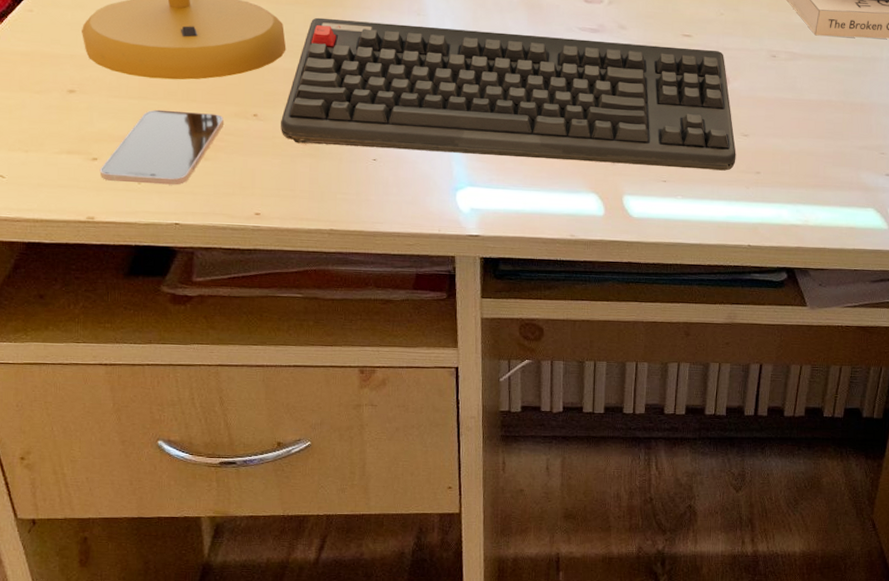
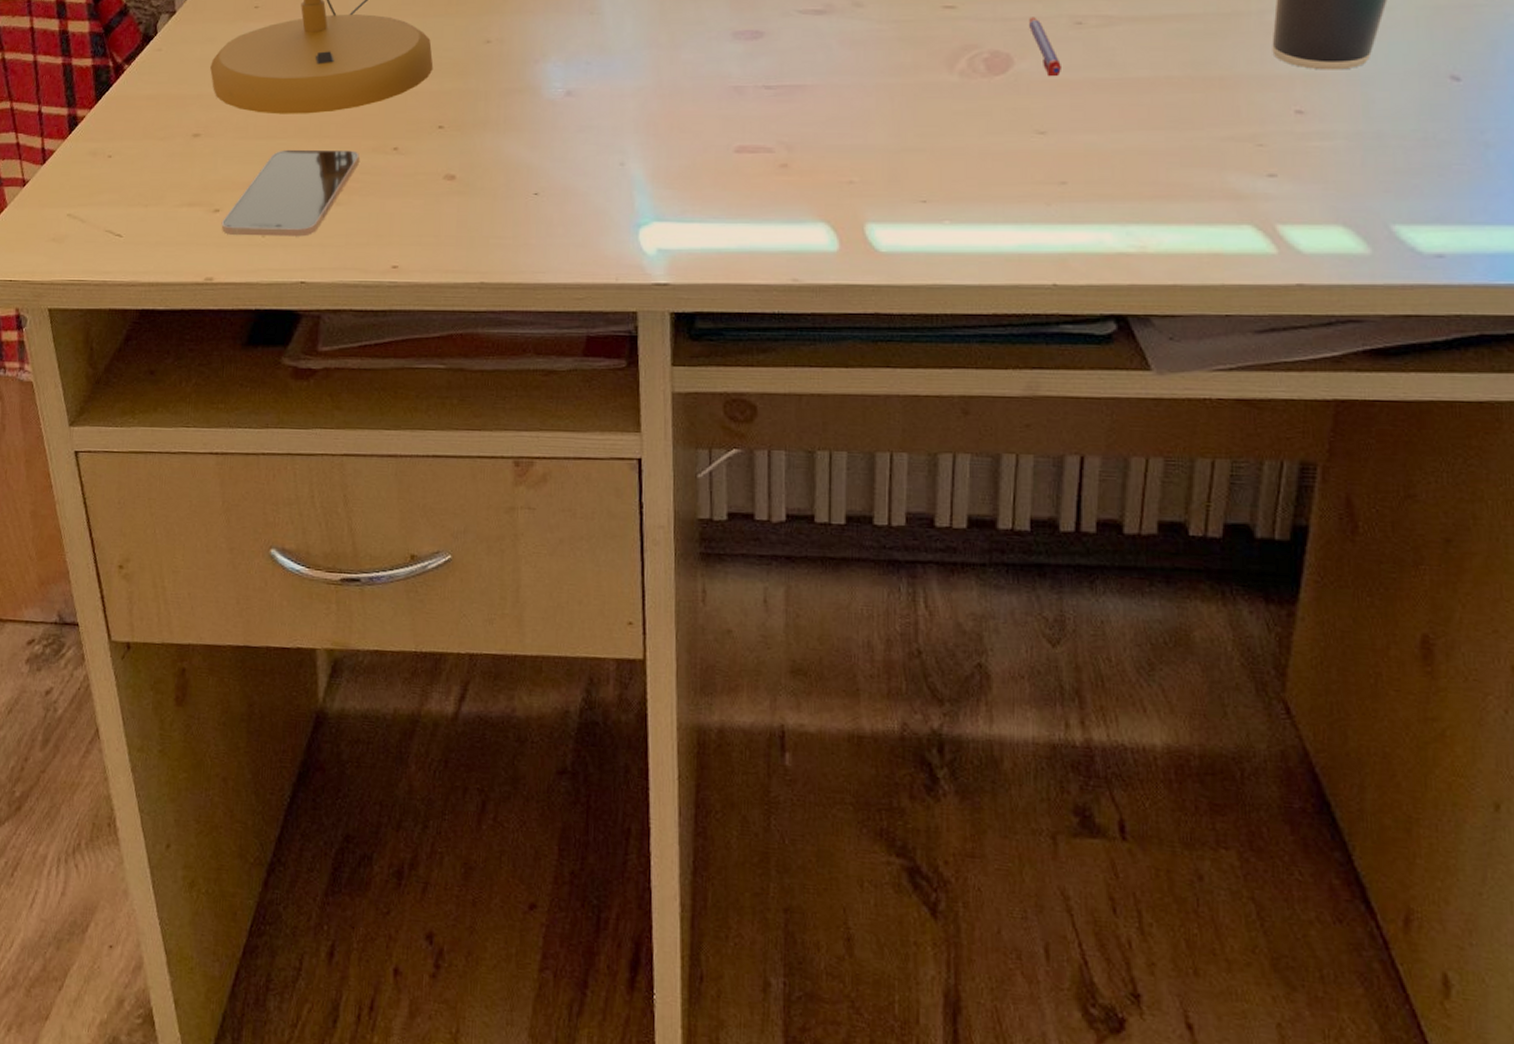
computer keyboard: present [281,17,736,171] -> none [424,23,1029,183]
pen: none [741,48,761,95] -> present [1029,17,1061,77]

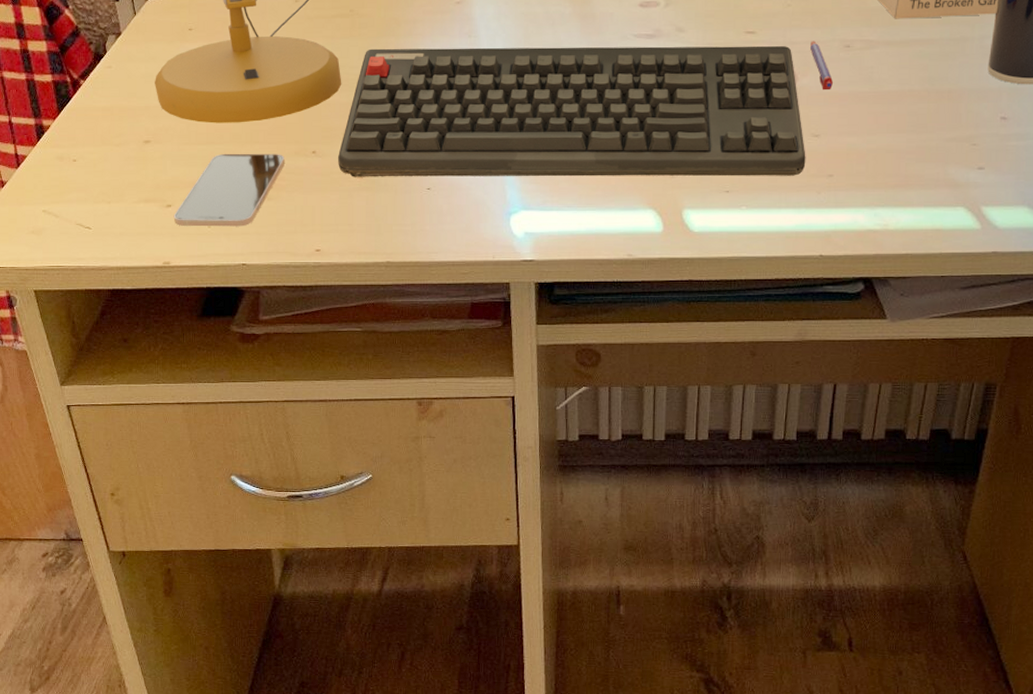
computer keyboard: none [424,23,1029,183] -> present [338,46,806,177]

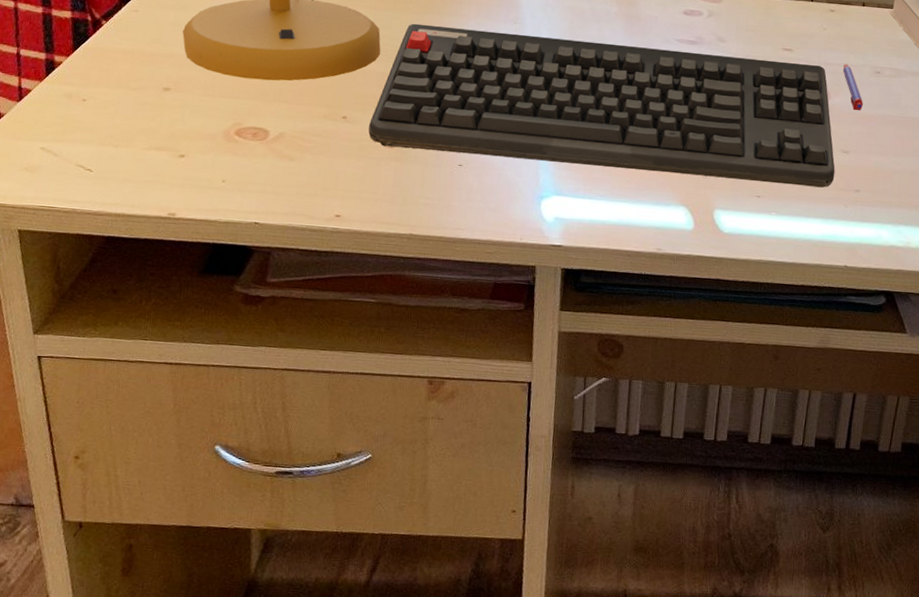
smartphone: present [173,153,286,227] -> none [185,109,313,185]

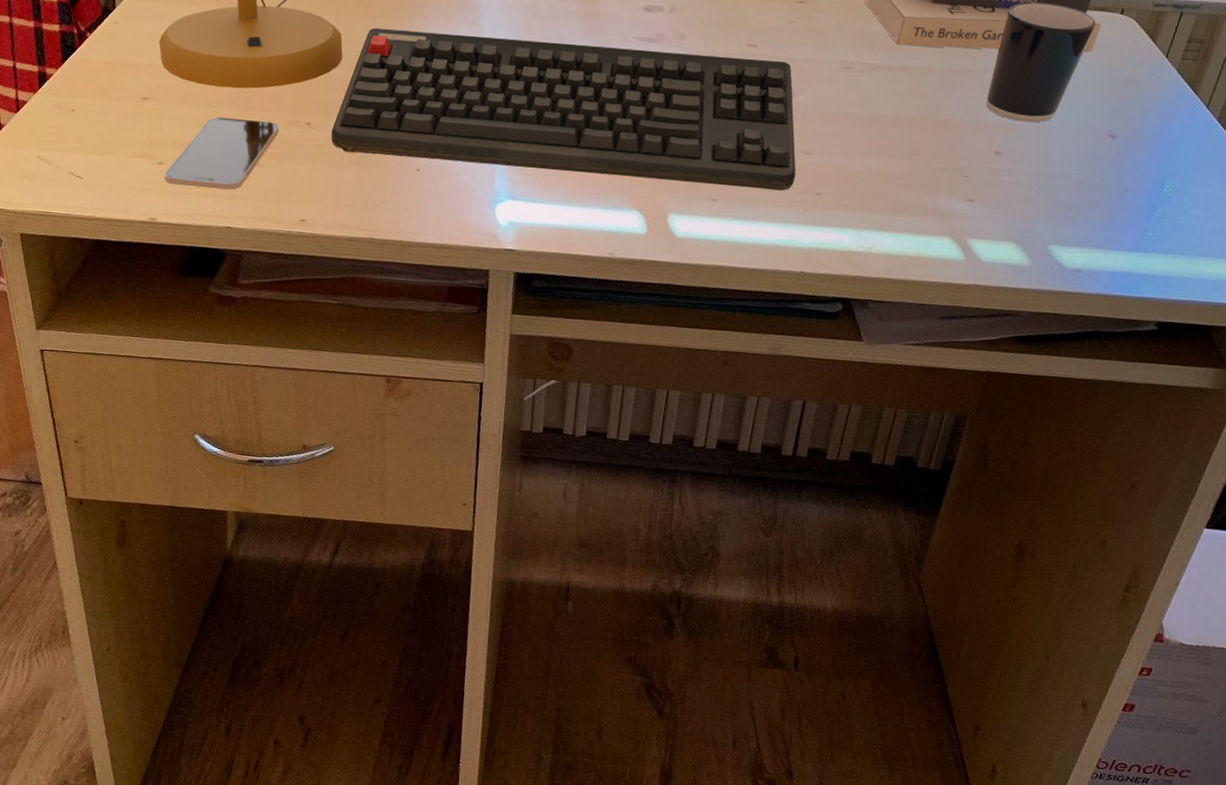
smartphone: none [185,109,313,185] -> present [164,117,280,190]
pen: present [843,64,863,111] -> none [810,59,830,110]

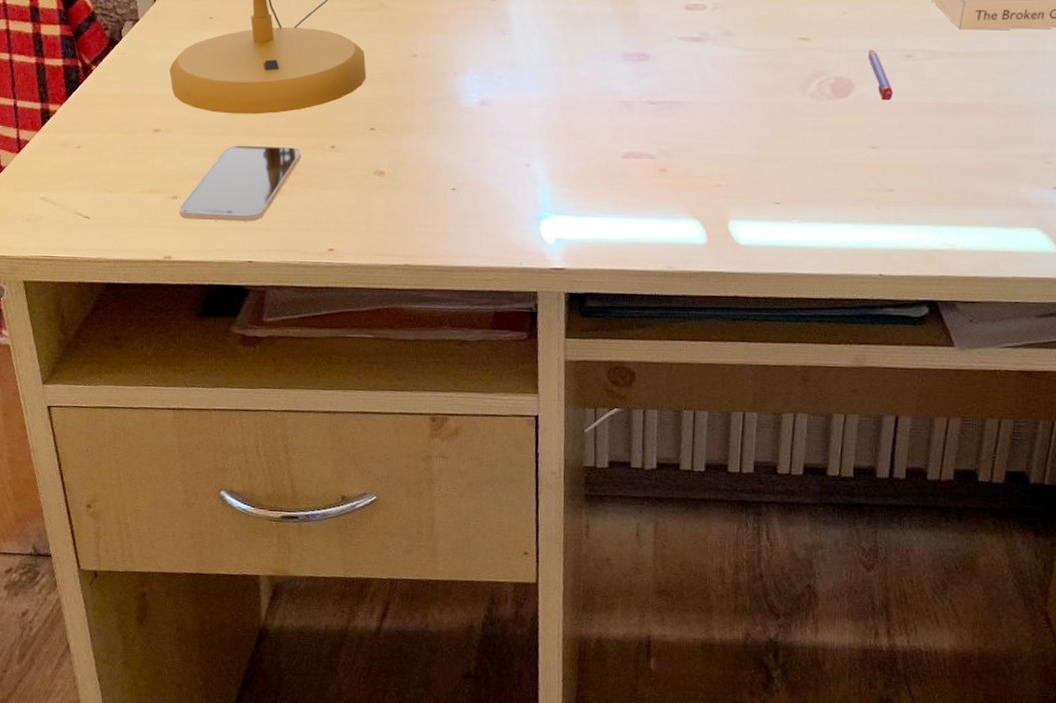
computer keyboard: present [331,27,796,191] -> none [358,43,864,189]
pen: none [810,59,830,110] -> present [868,49,893,101]

